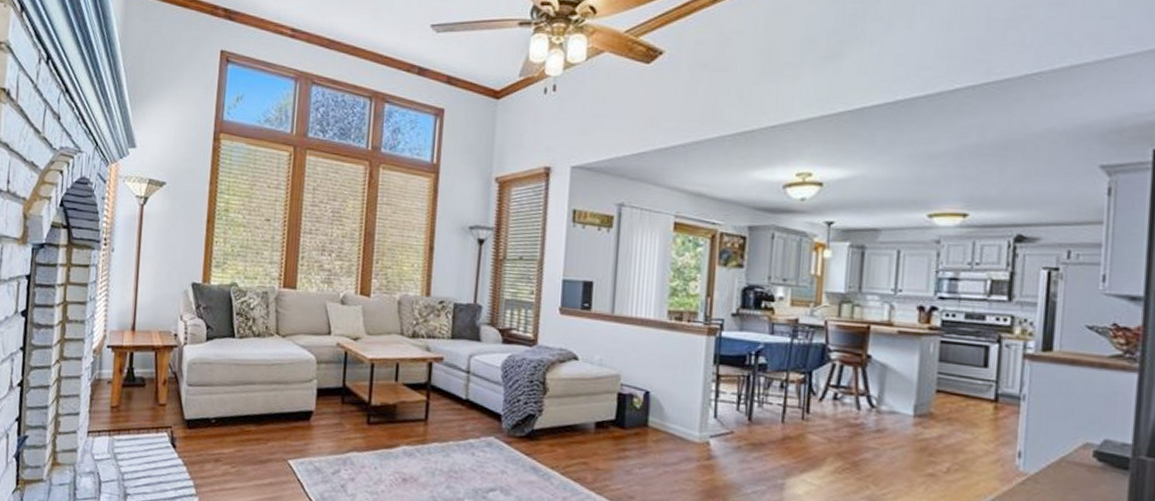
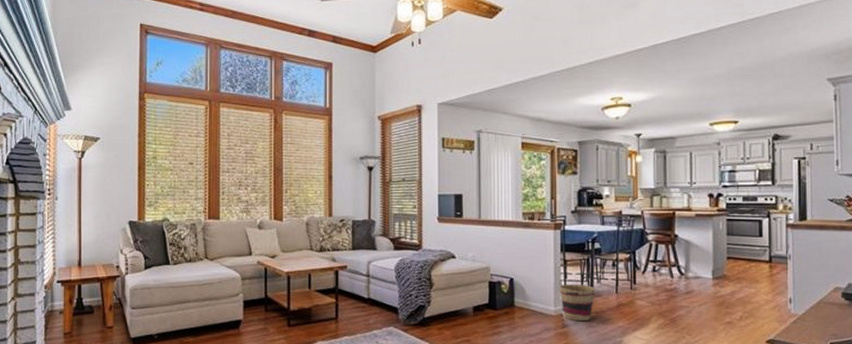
basket: none [707,405,755,455] -> present [558,284,595,322]

